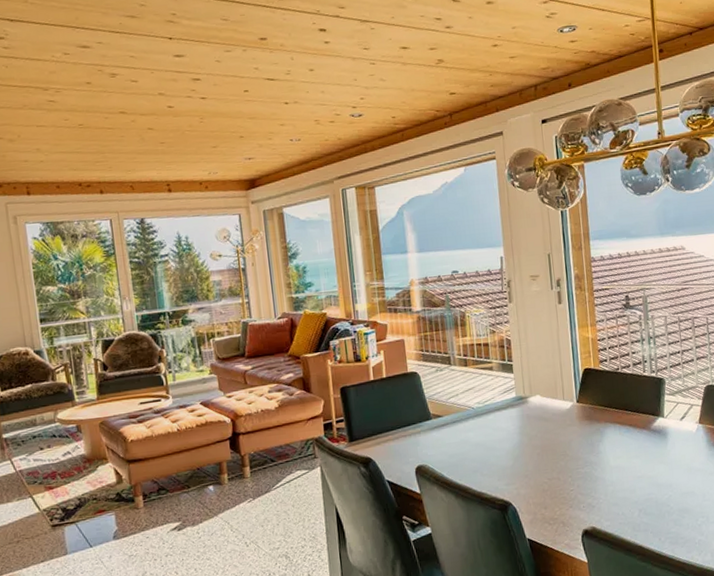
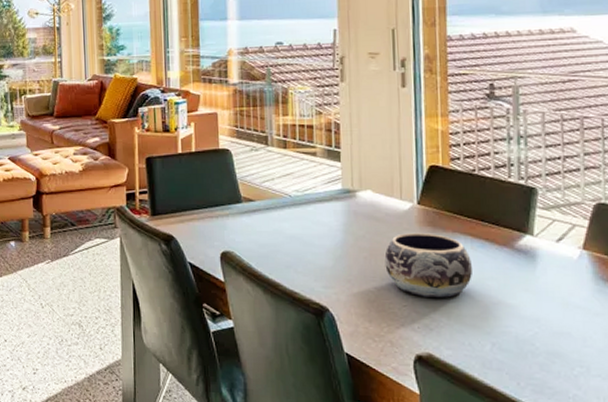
decorative bowl: none [553,426,622,481] -> present [384,232,472,299]

